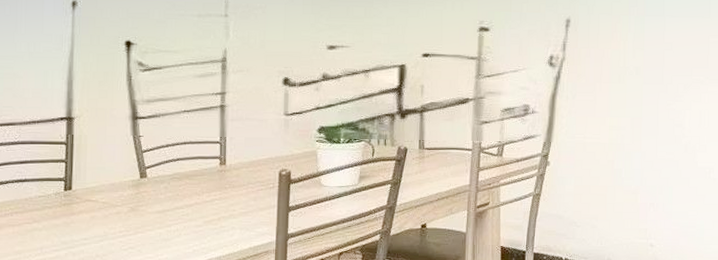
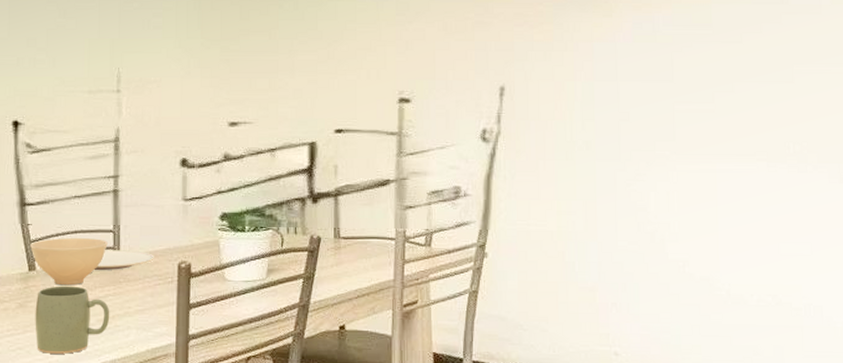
bowl: none [142,148,215,191] -> present [30,238,108,286]
mug: none [146,191,216,252] -> present [35,286,110,354]
plate: none [201,159,257,178] -> present [94,250,154,271]

